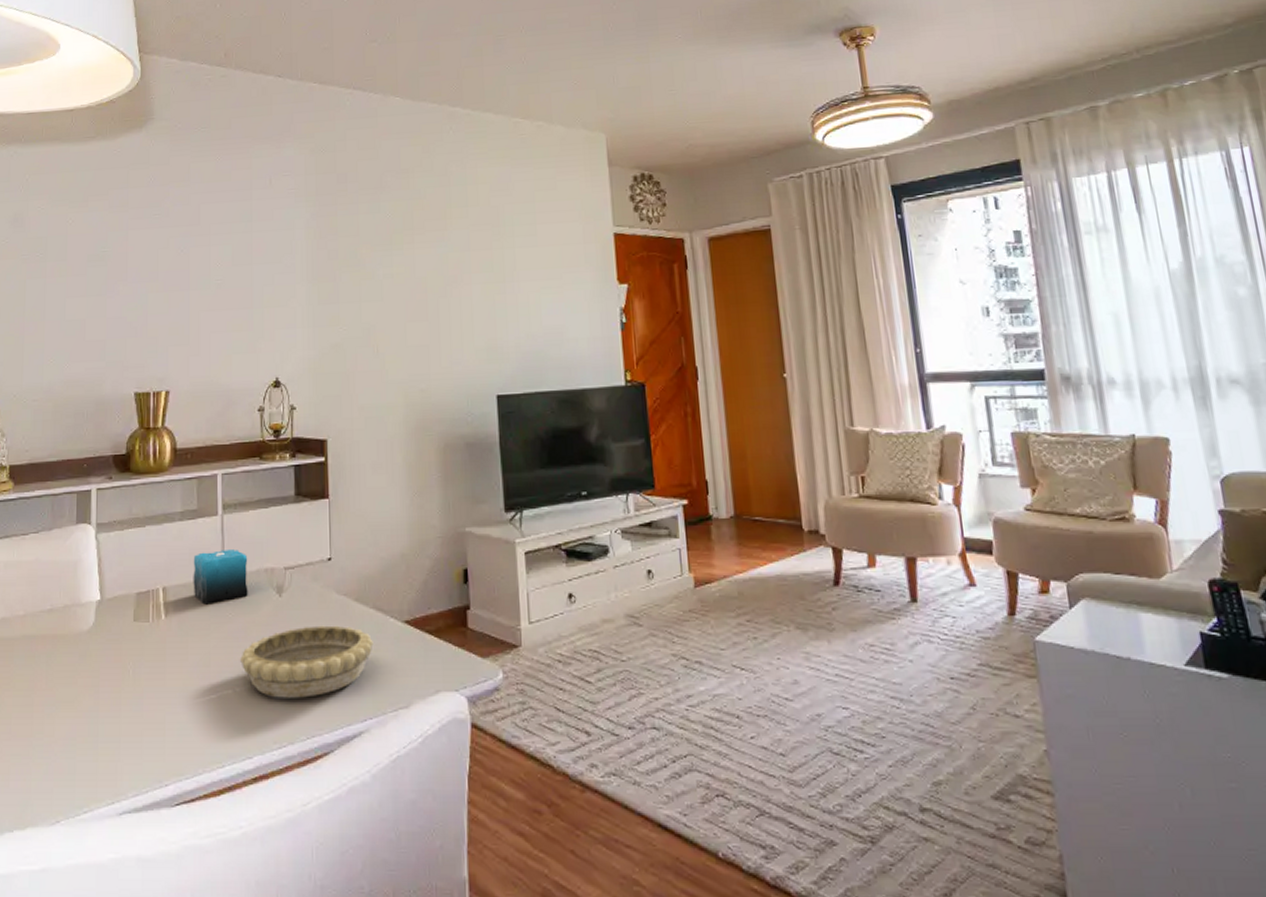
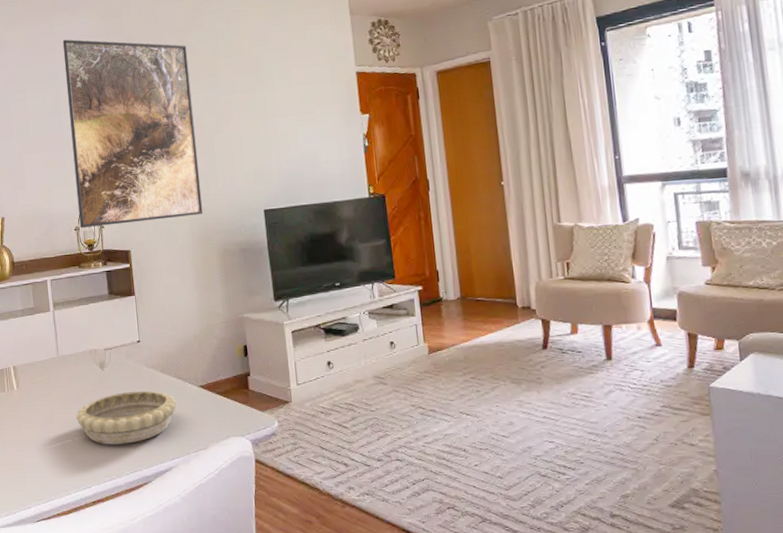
candle: present [193,537,248,605] -> none [34,328,78,378]
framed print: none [261,175,422,408] -> present [62,39,203,228]

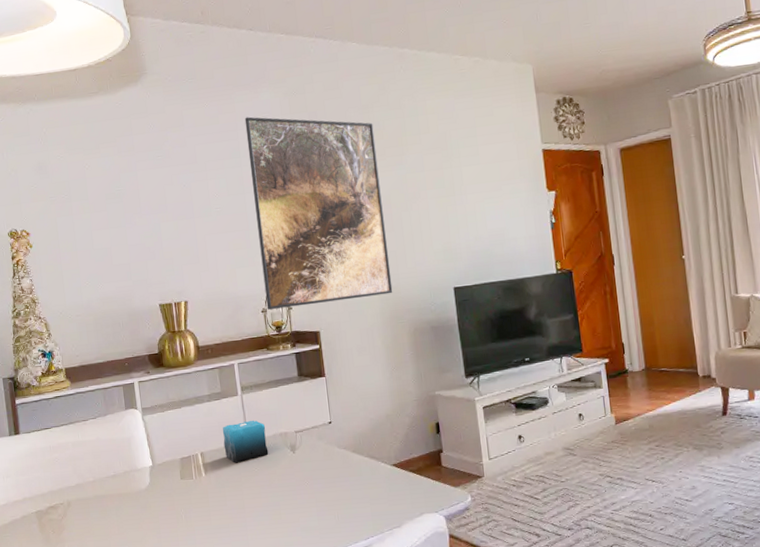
candle: none [34,328,78,378] -> present [222,412,269,463]
decorative bowl: present [76,390,177,445] -> none [267,471,370,527]

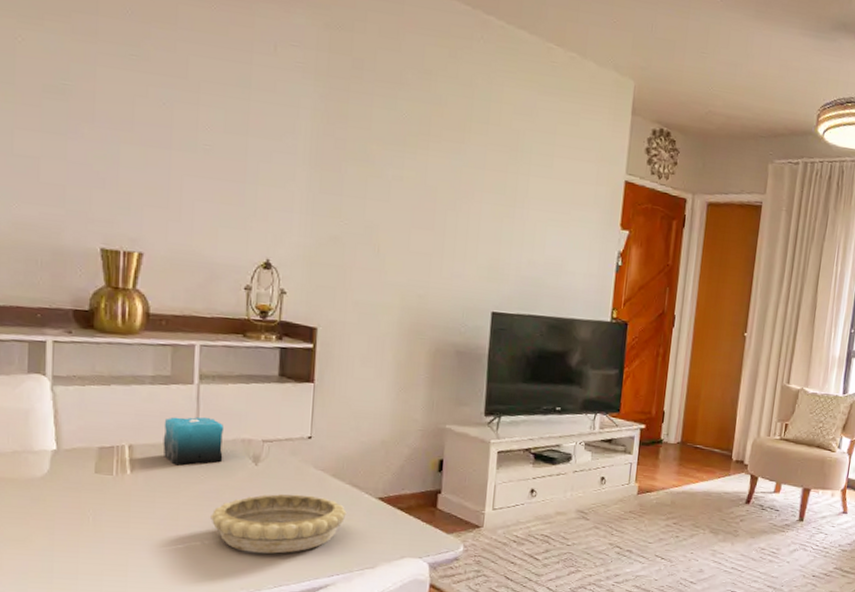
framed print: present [244,117,393,310] -> none [252,39,433,303]
decorative bowl: none [267,471,370,527] -> present [211,494,347,554]

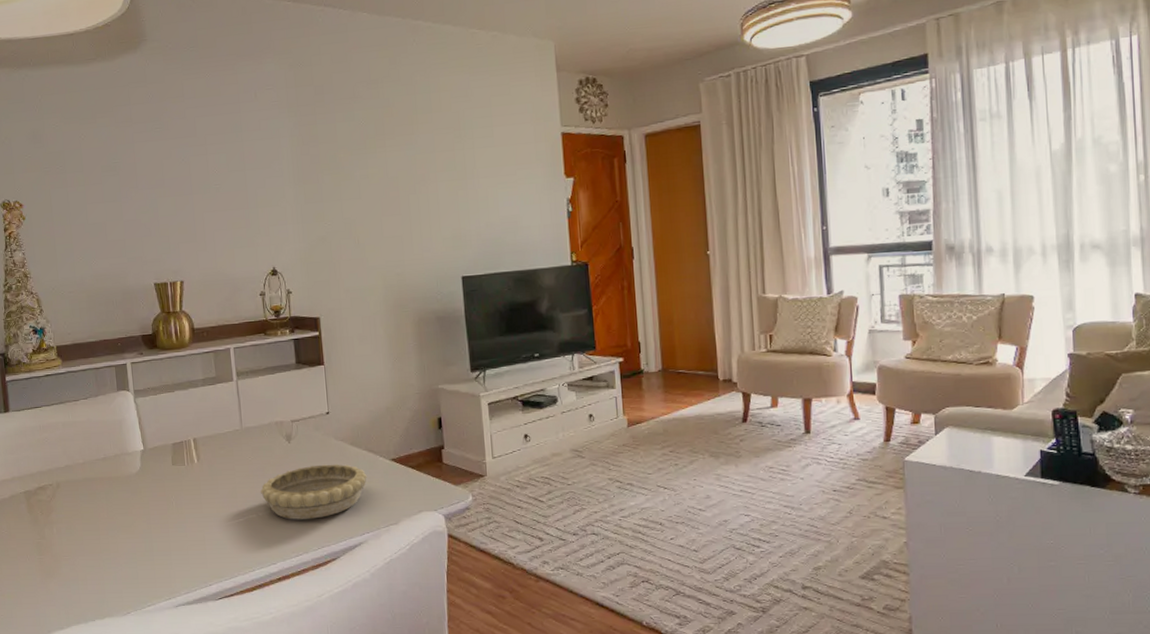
candle: present [163,404,225,466] -> none [216,398,263,451]

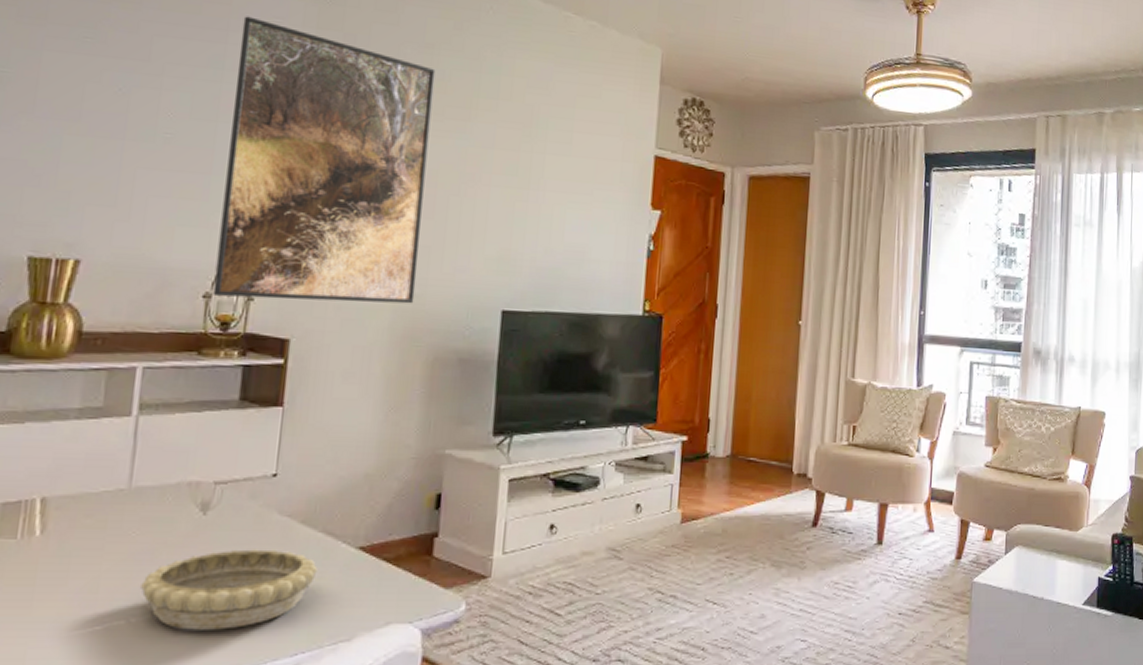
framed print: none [247,89,398,293] -> present [212,16,436,304]

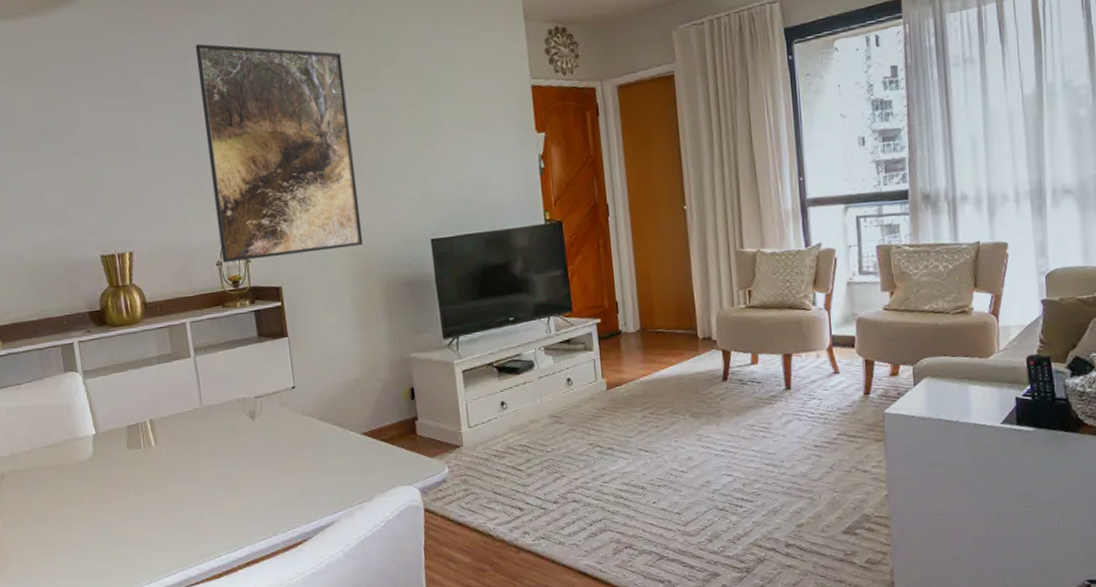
decorative bowl: present [141,549,318,630] -> none [224,440,338,501]

